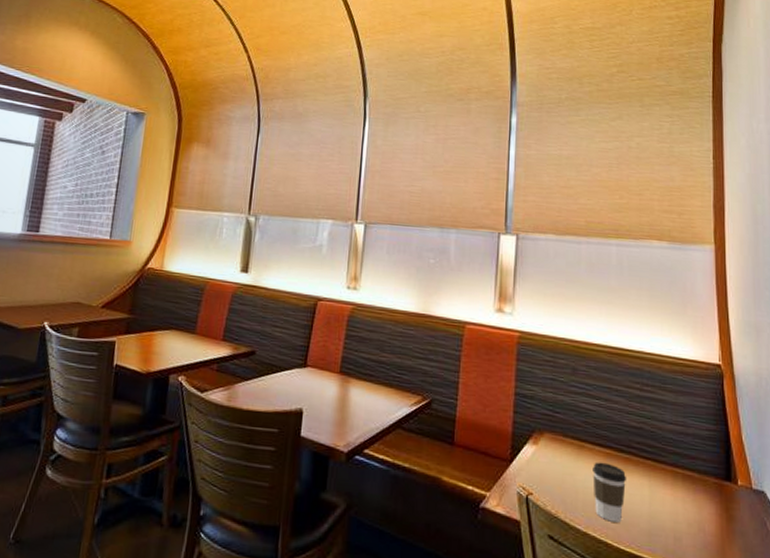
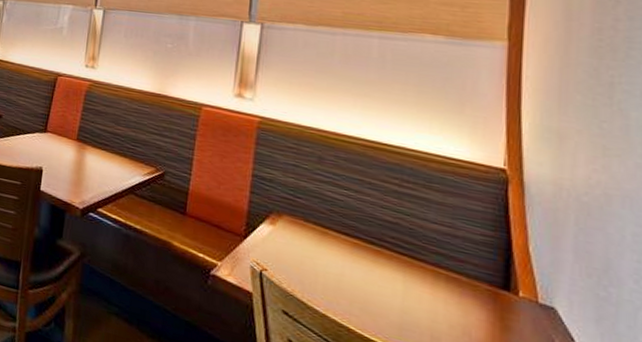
coffee cup: present [593,462,627,523] -> none [336,249,377,311]

